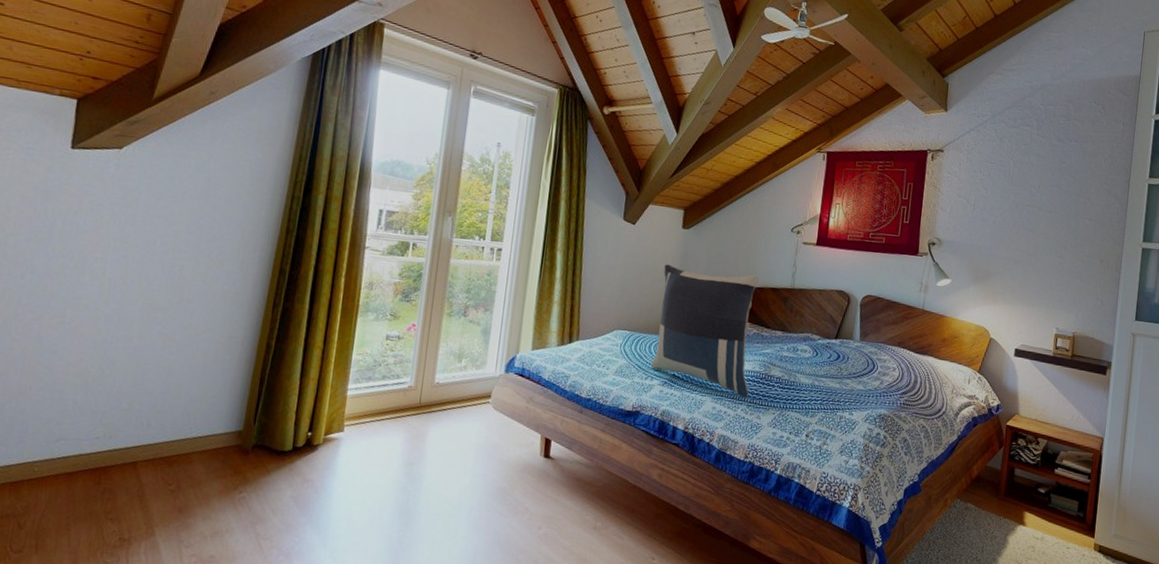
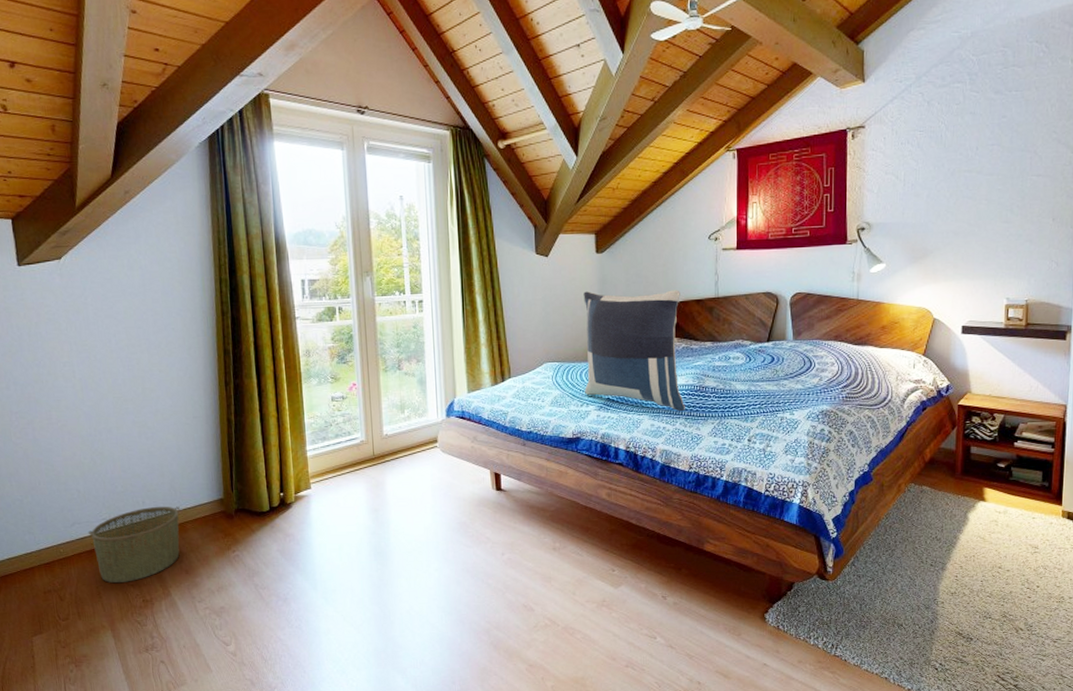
basket: none [73,430,190,516] -> present [88,506,180,584]

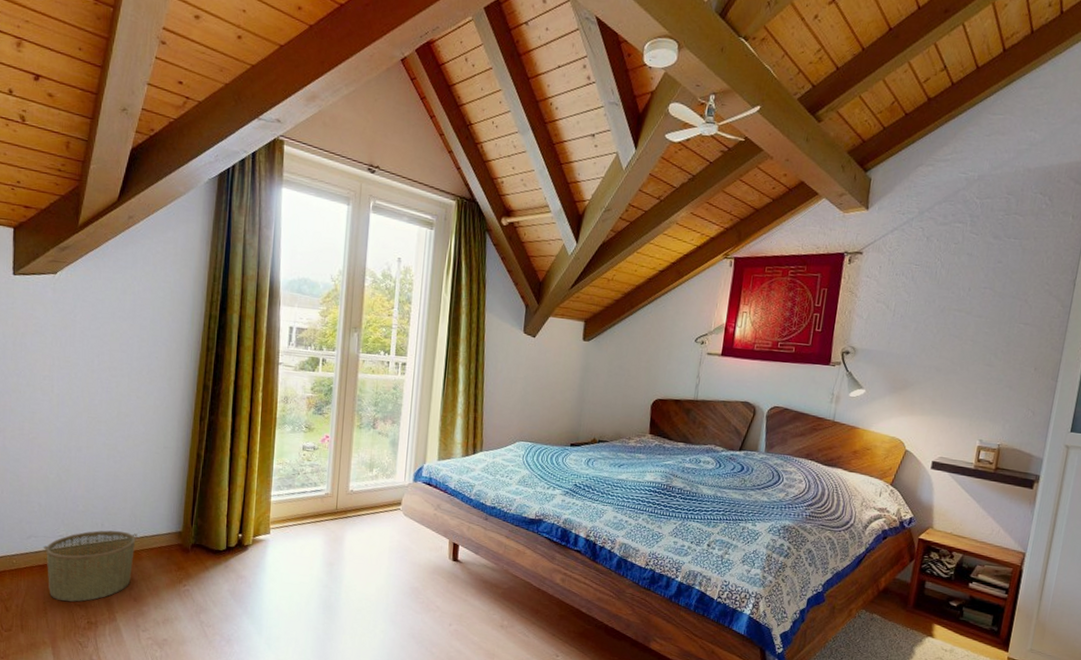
pillow: present [583,290,685,412] -> none [553,376,660,508]

